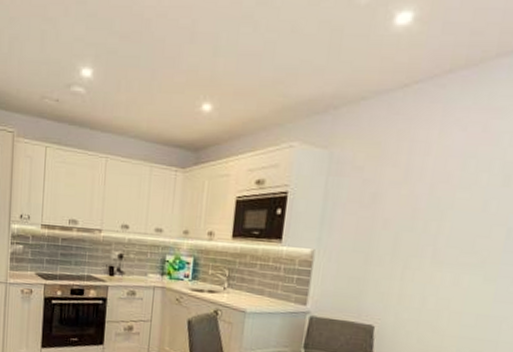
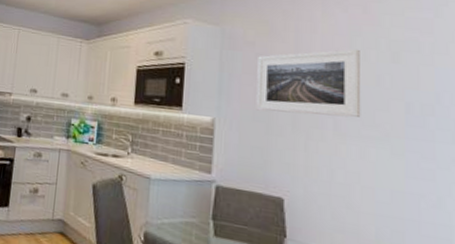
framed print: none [357,172,472,245] -> present [256,49,361,118]

